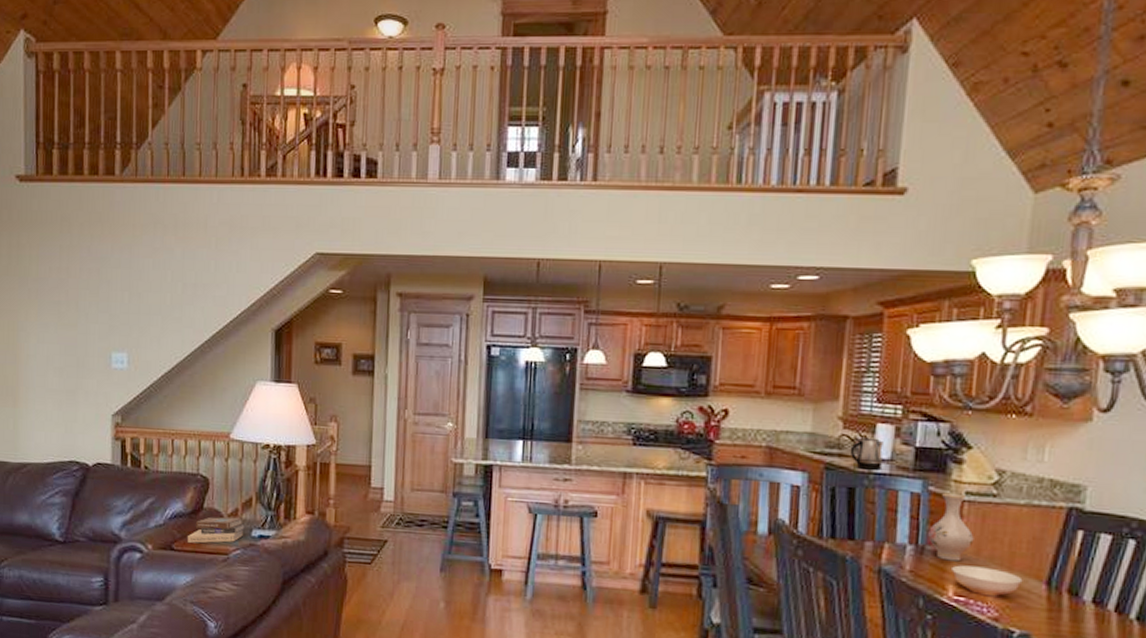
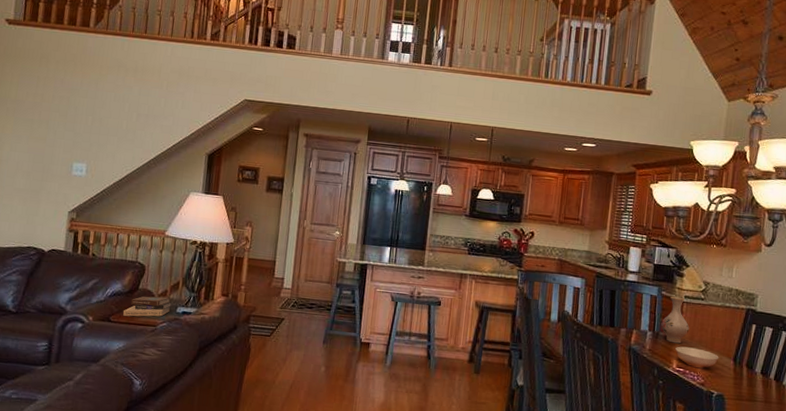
kettle: present [849,437,883,470] -> none [612,256,634,279]

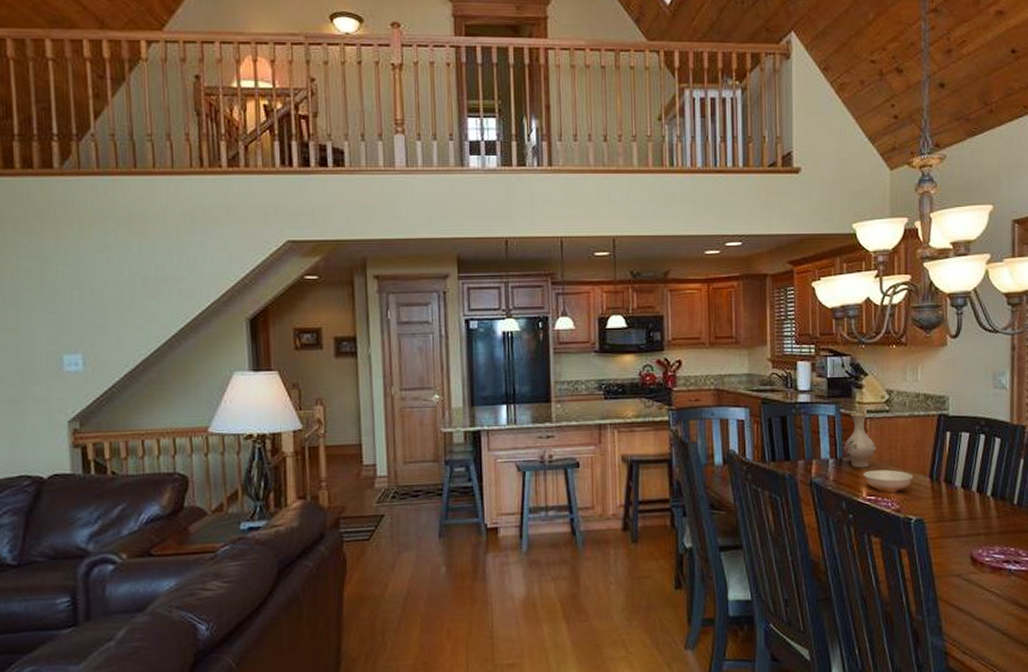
books: present [123,296,172,317] -> none [168,512,232,546]

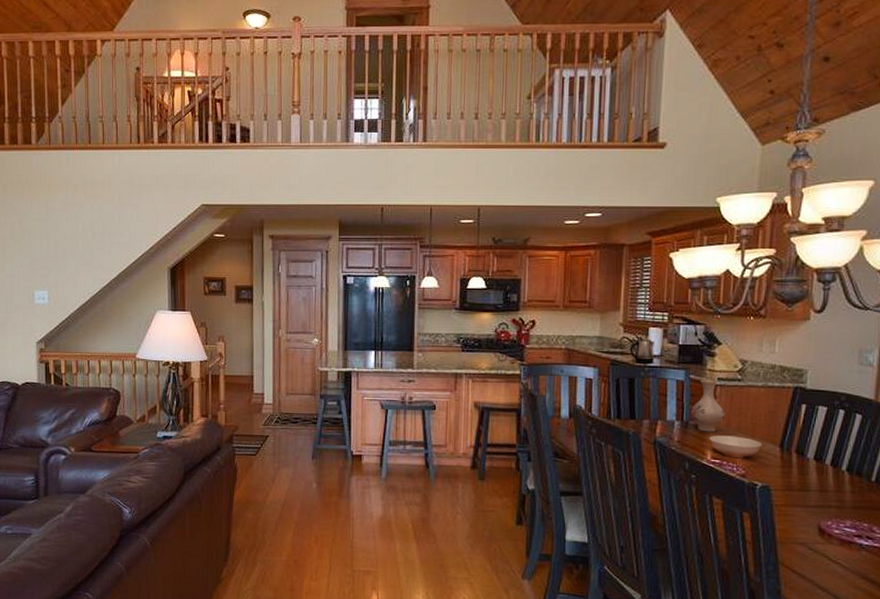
kettle: none [779,373,804,401] -> present [629,338,655,364]

